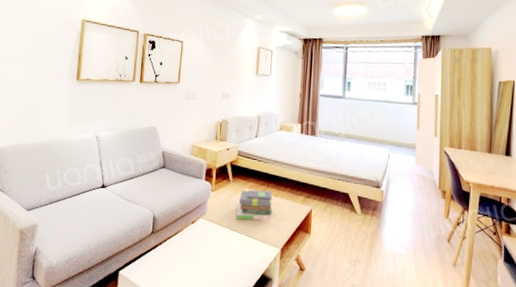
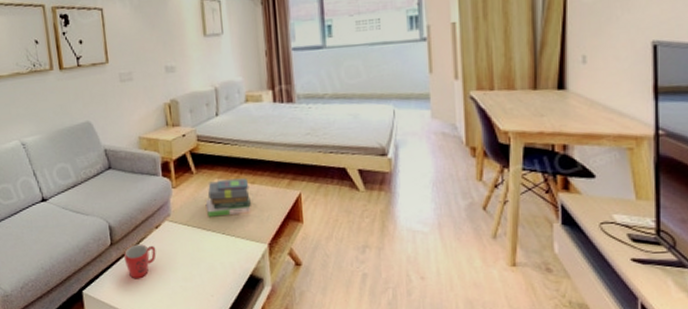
mug: none [161,235,189,267] -> present [124,244,156,279]

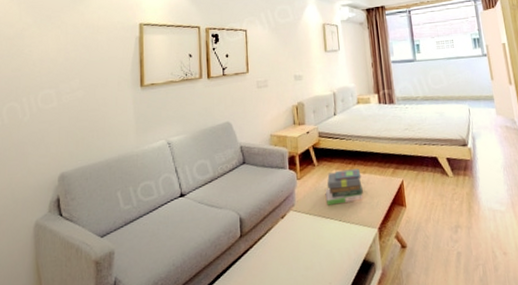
mug: present [124,244,156,279] -> none [252,234,281,271]

